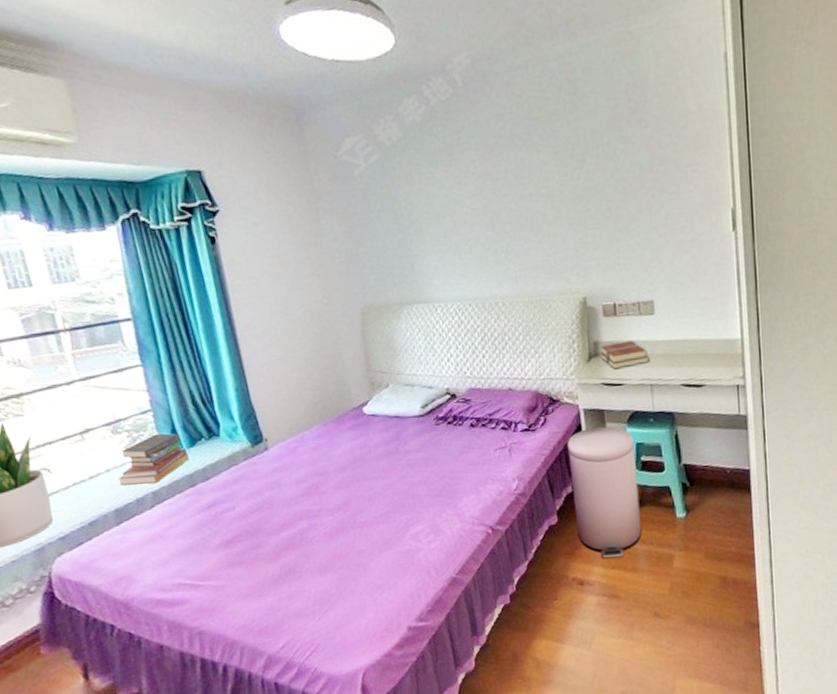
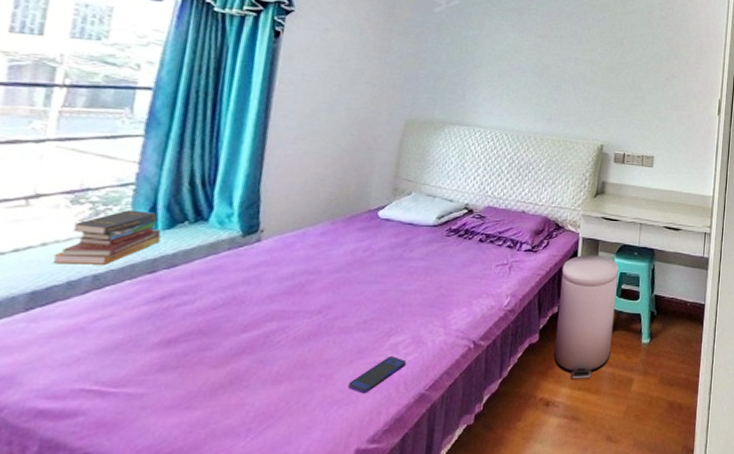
mobile phone: none [384,545,431,580] -> present [348,356,406,394]
books: present [600,340,650,370] -> none [605,185,643,207]

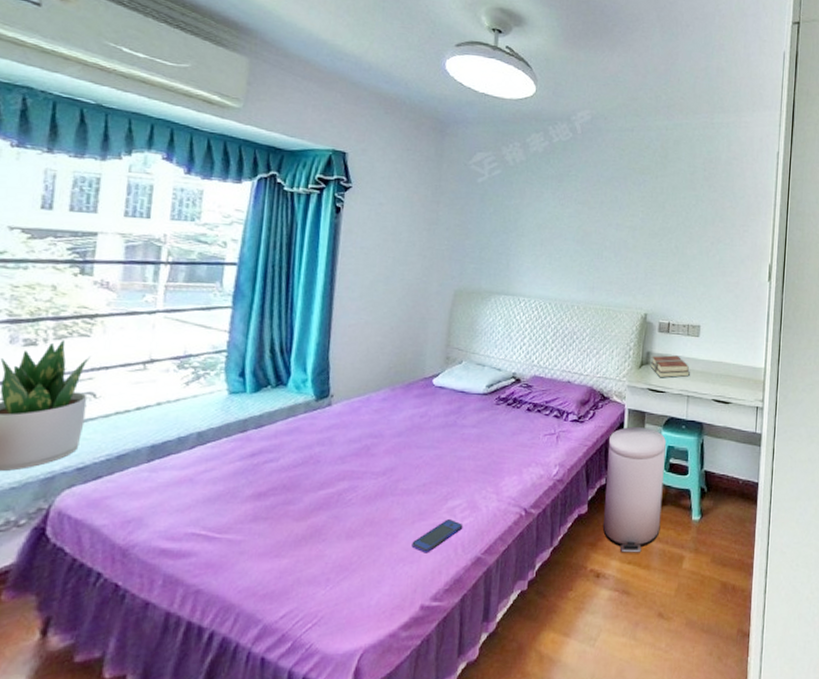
books: present [52,210,161,265] -> none [165,375,250,423]
books: none [605,185,643,207] -> present [650,355,690,378]

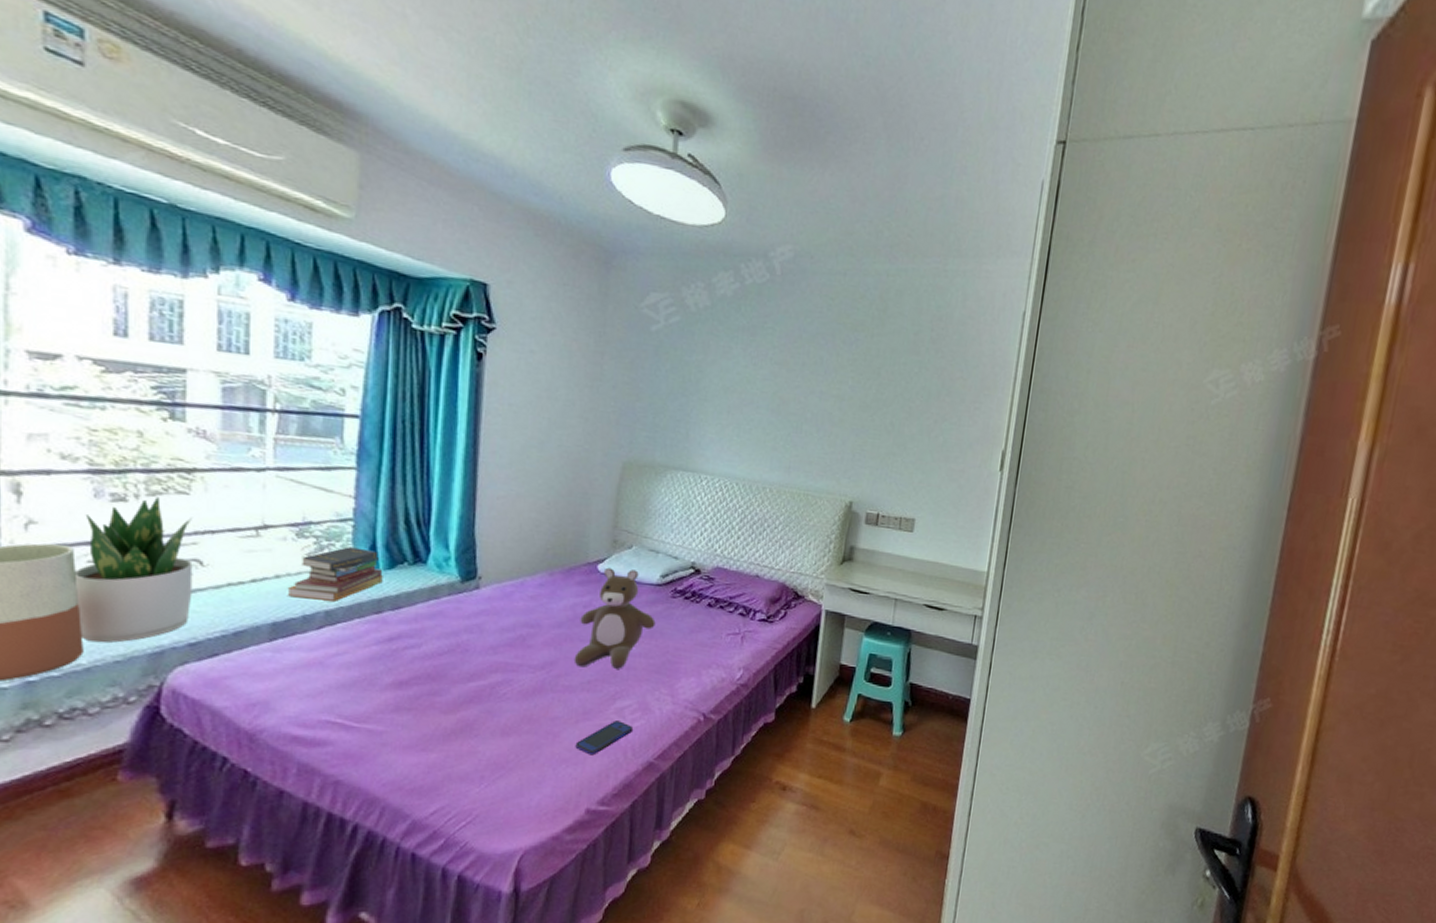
books: none [165,375,250,423] -> present [287,547,383,601]
teddy bear: none [411,381,482,472] -> present [573,567,656,669]
pedal bin: present [602,427,666,554] -> none [791,630,868,768]
books: present [650,355,690,378] -> none [853,551,900,578]

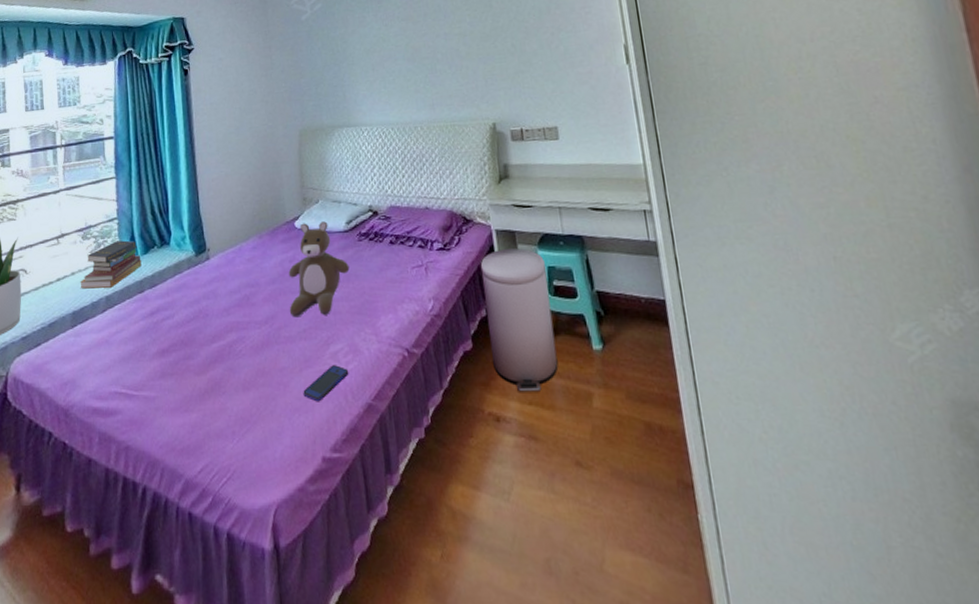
pedal bin: none [791,630,868,768] -> present [480,248,558,393]

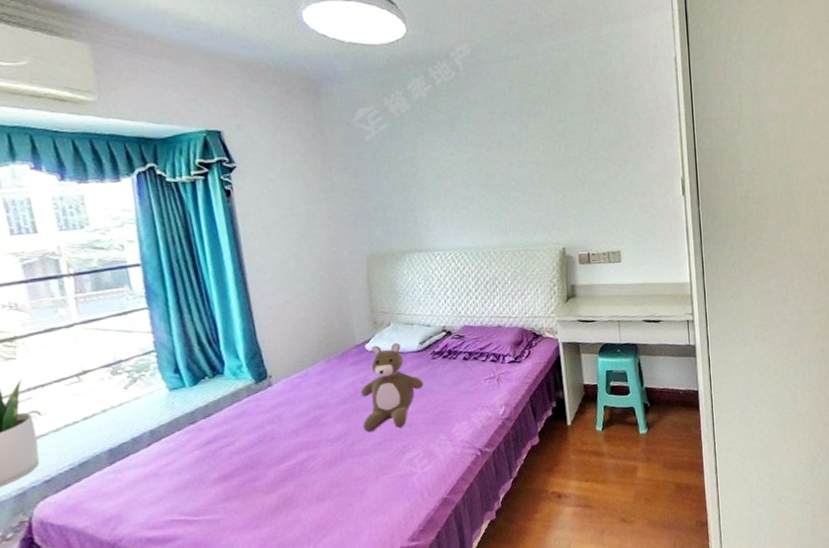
books: present [80,240,142,289] -> none [114,373,191,426]
mobile phone: present [303,365,348,402] -> none [379,469,424,503]
pedal bin: present [480,248,558,393] -> none [547,357,611,473]

